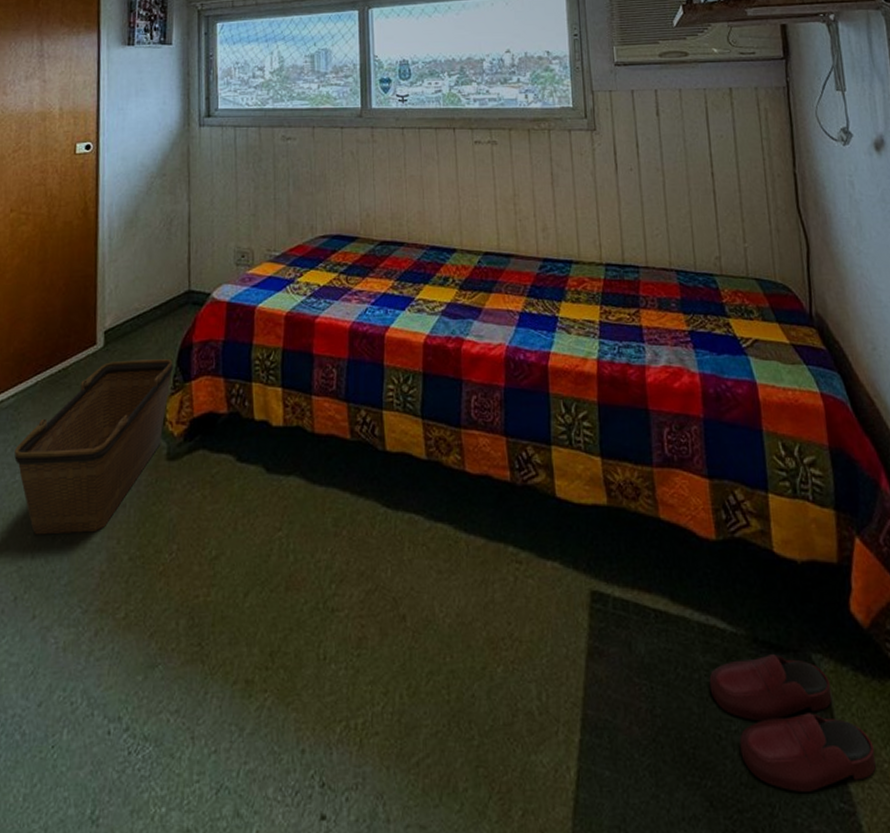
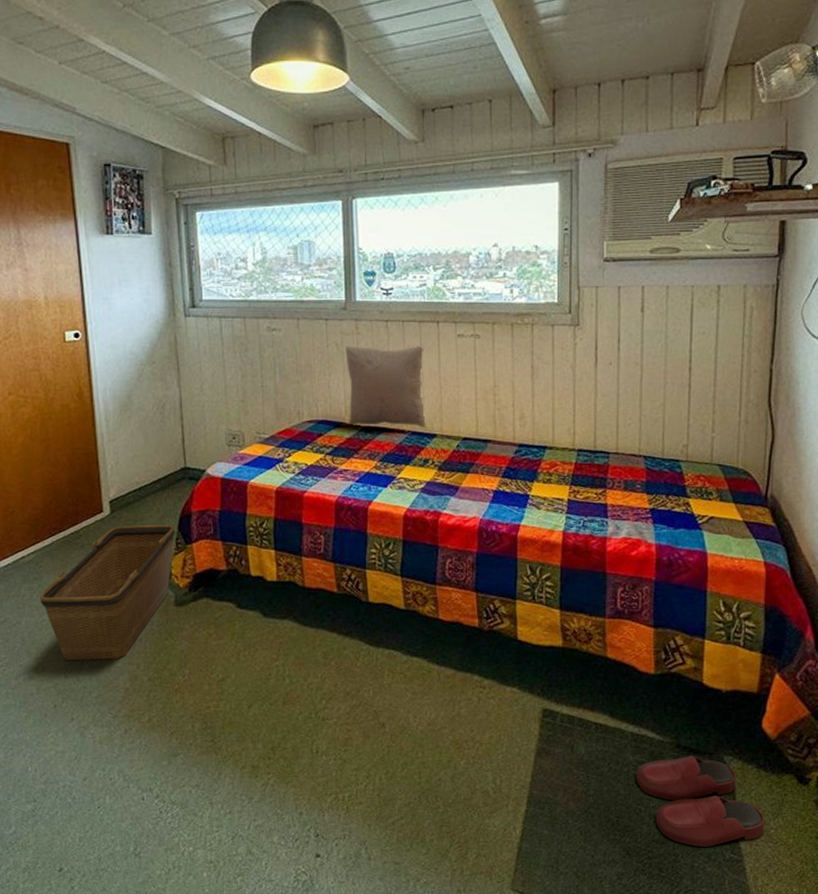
pillow: none [361,153,446,243] -> present [345,345,427,429]

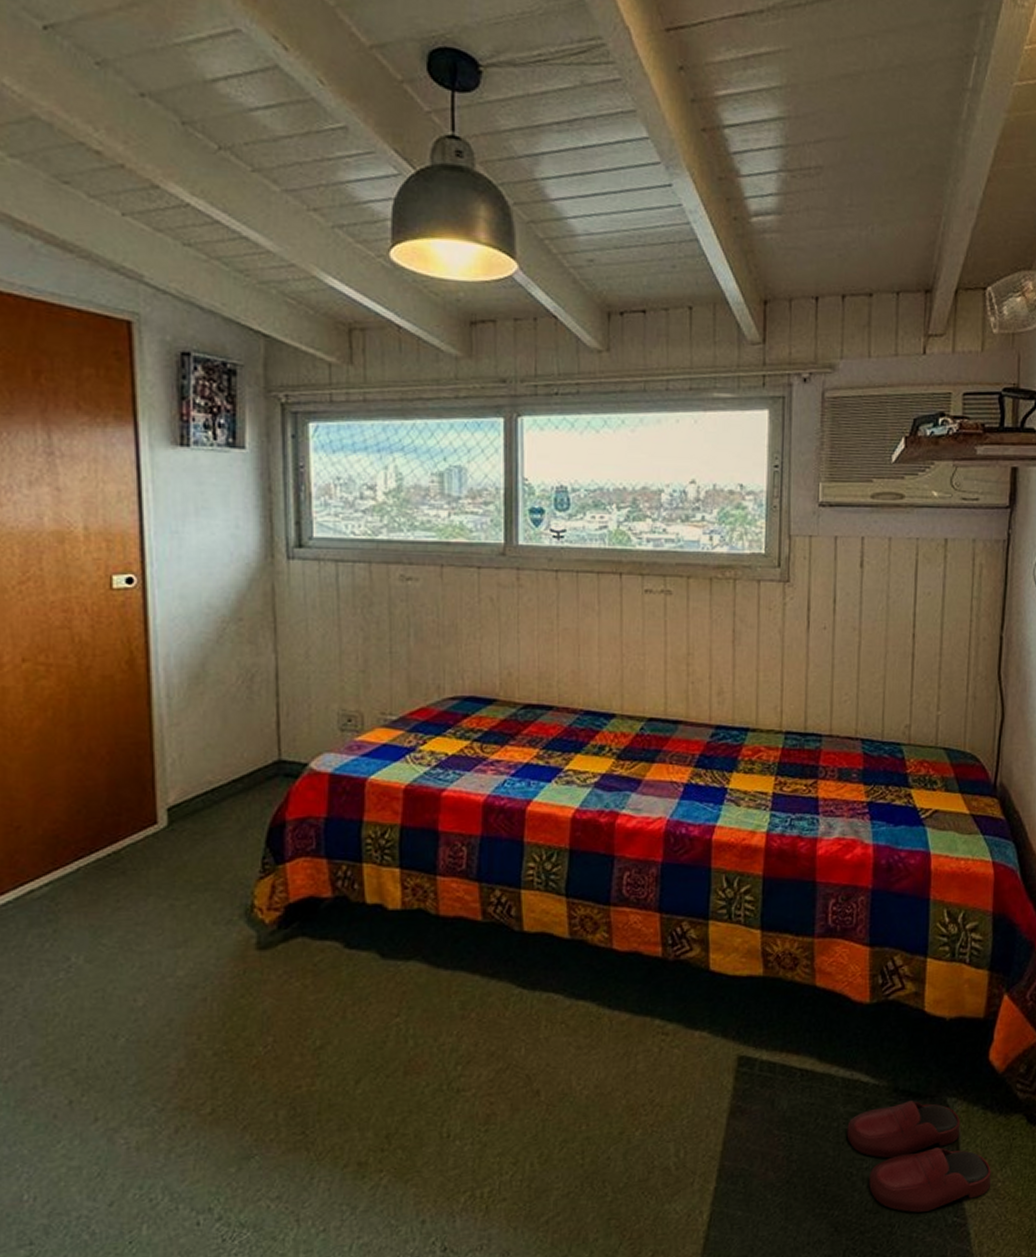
bicycle basket: present [40,525,175,661] -> none [55,839,261,1036]
pillow: present [345,345,427,429] -> none [503,601,604,707]

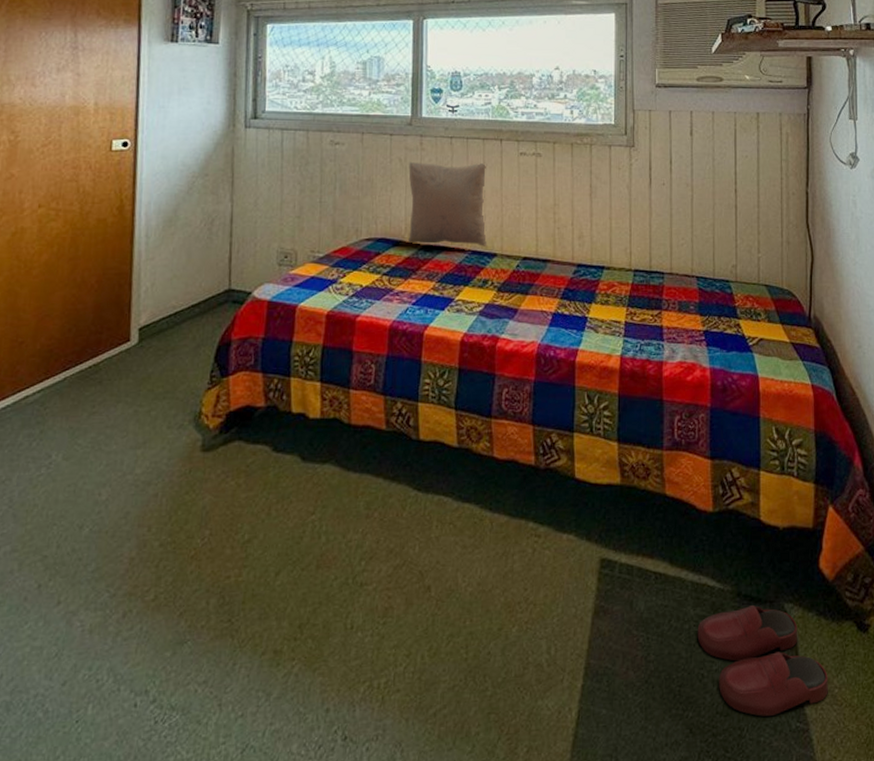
pillow: none [503,601,604,707] -> present [408,161,488,248]

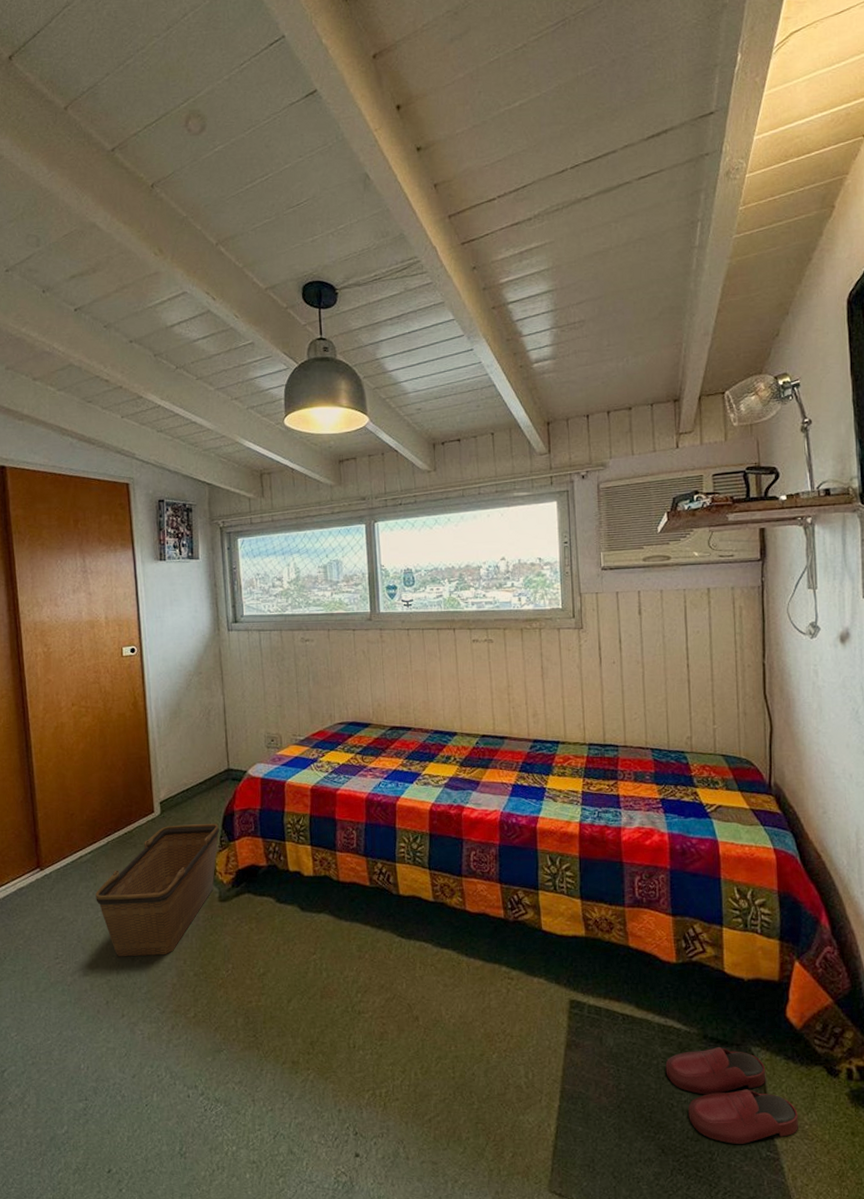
bicycle basket: none [40,355,211,526] -> present [95,824,219,957]
pillow: present [408,161,488,248] -> none [371,650,448,728]

